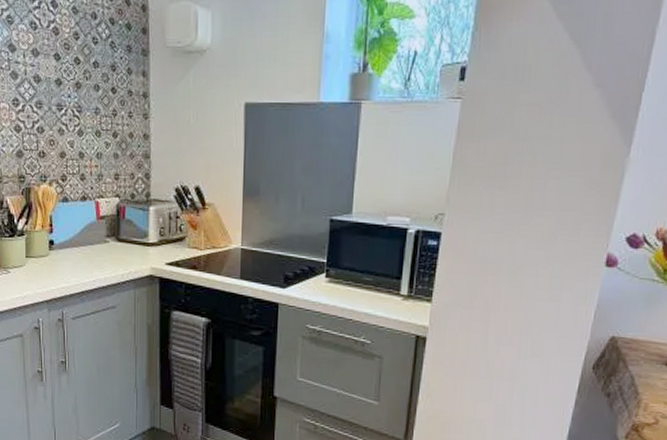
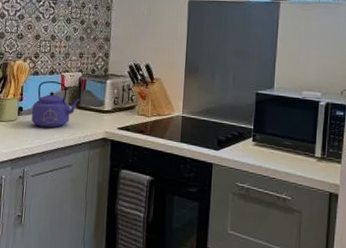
kettle: none [64,209,120,265] -> present [31,81,80,128]

